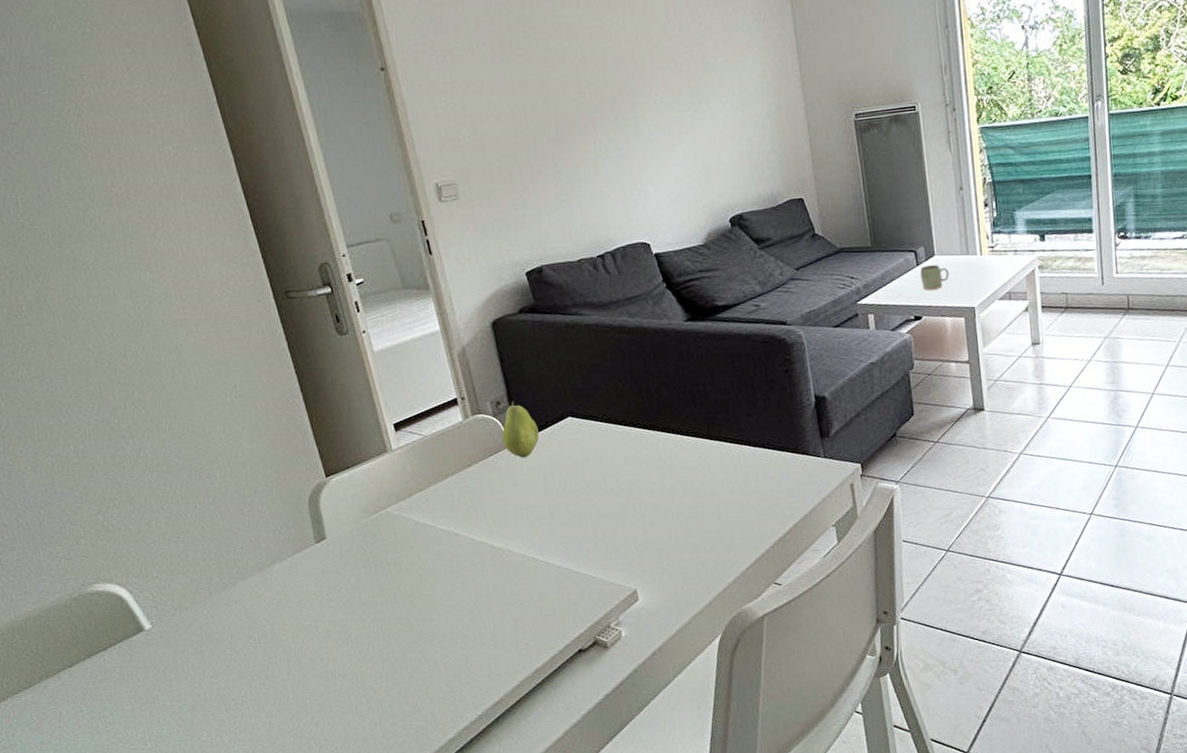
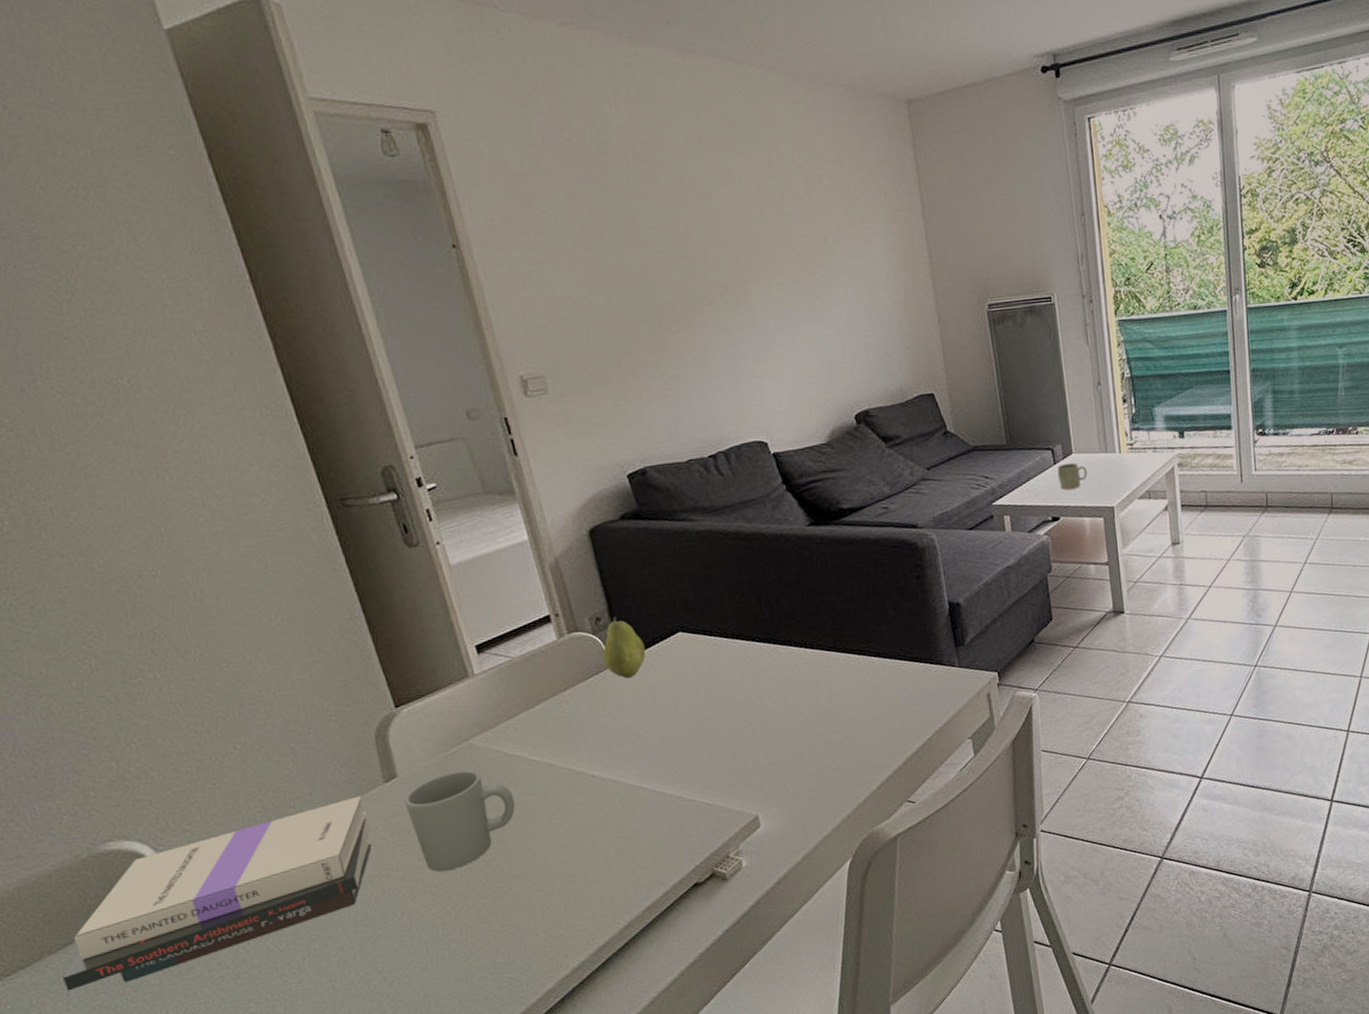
books: none [57,554,305,711] -> present [63,795,373,992]
mug: none [332,535,425,625] -> present [404,770,516,872]

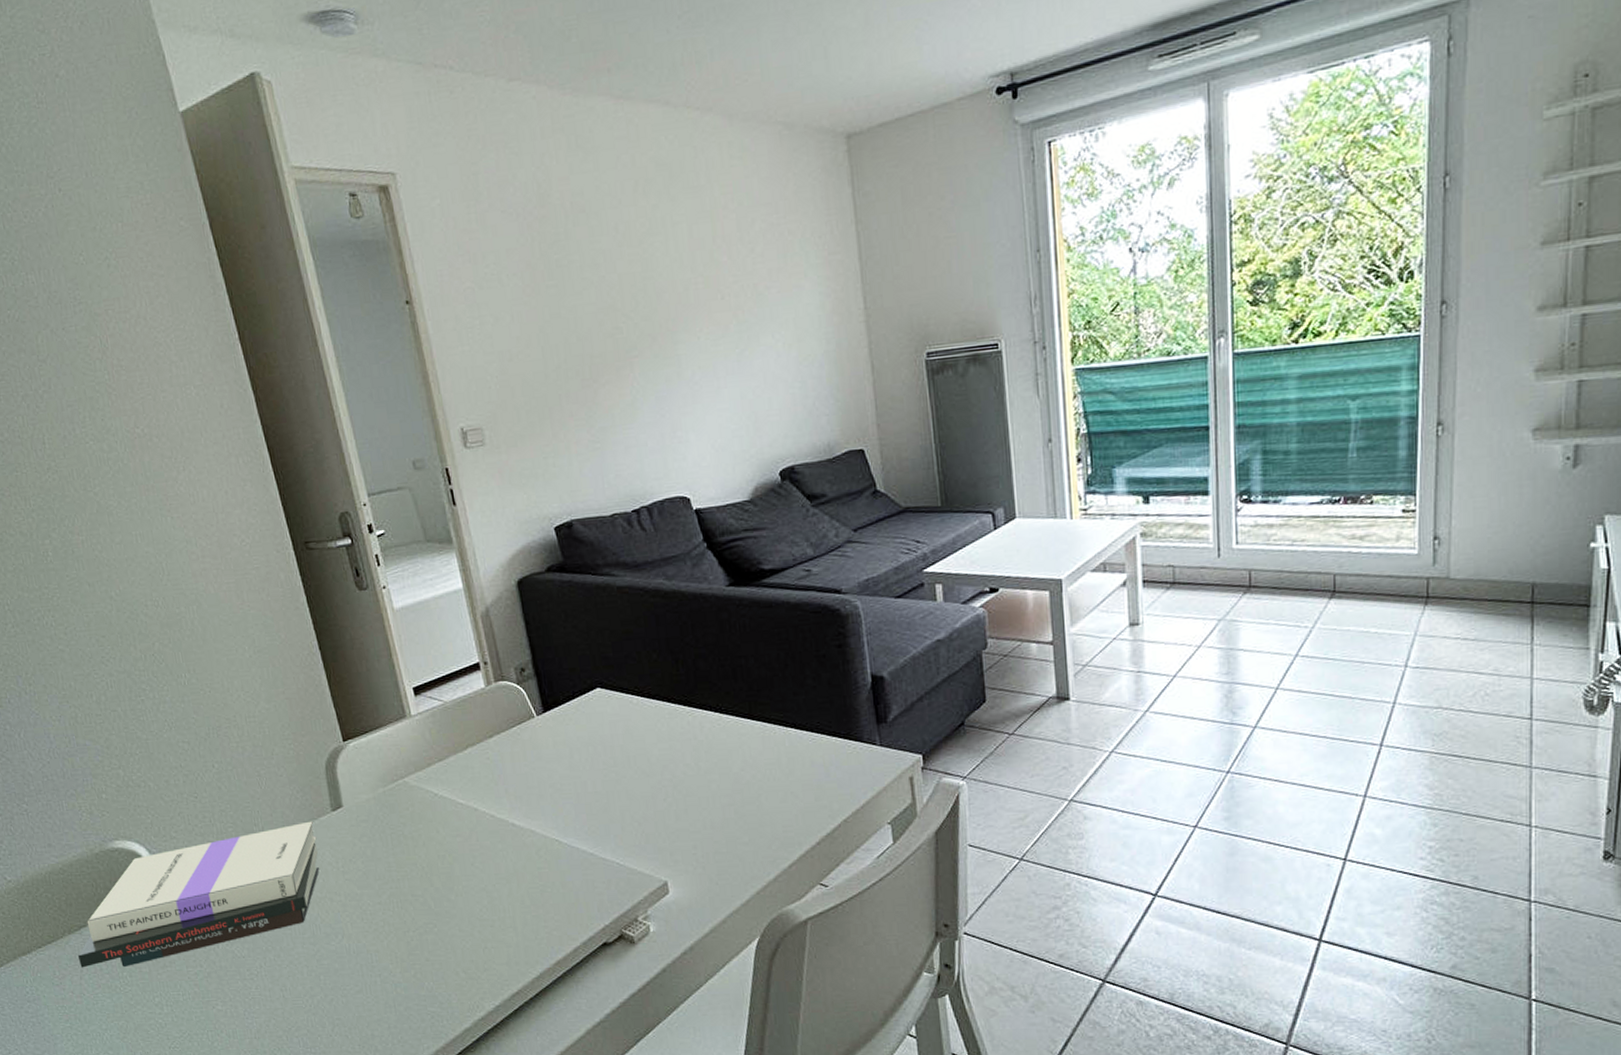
mug: present [404,770,516,872] -> none [348,806,443,901]
fruit: present [602,616,646,679] -> none [525,667,566,731]
mug: present [1057,463,1088,490] -> none [998,529,1032,558]

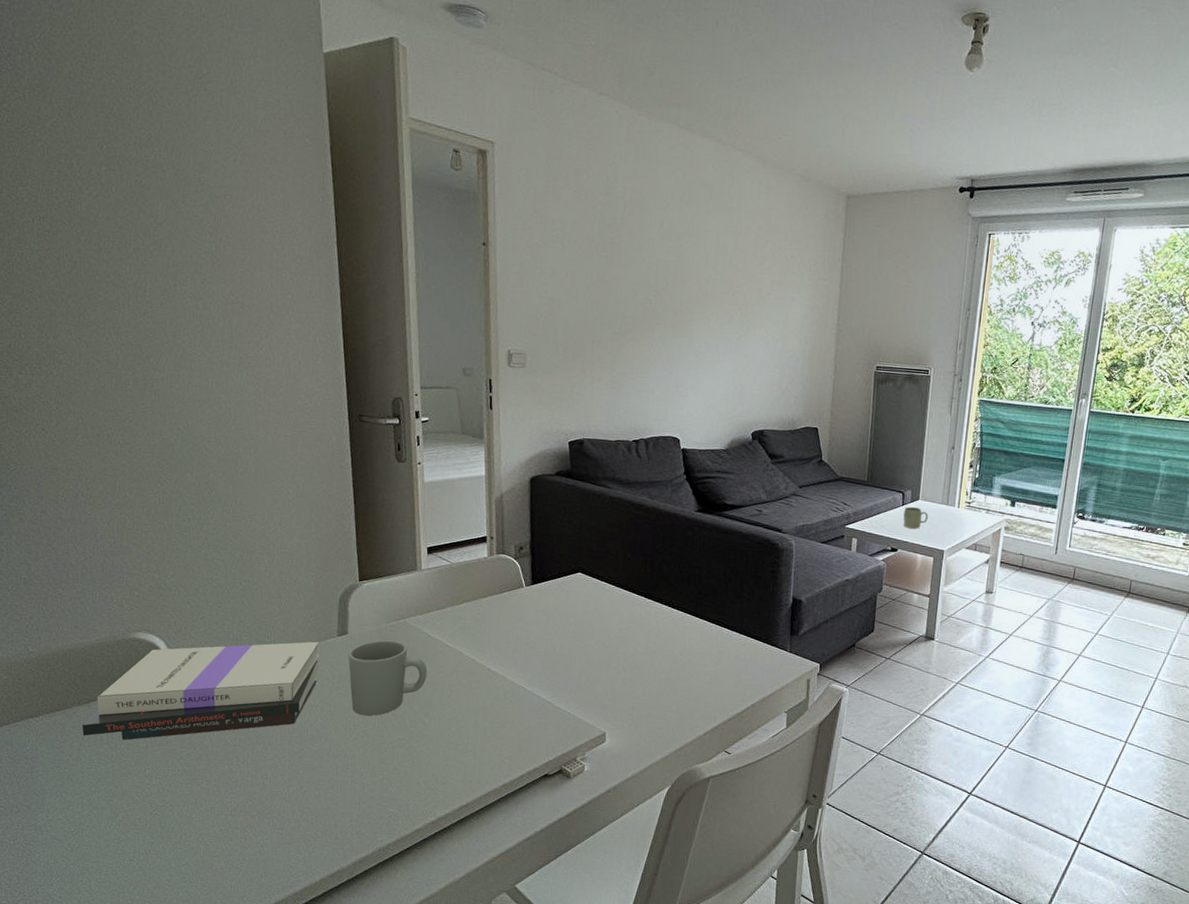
mug: none [348,806,443,901] -> present [348,640,427,716]
mug: none [998,529,1032,558] -> present [903,507,928,529]

